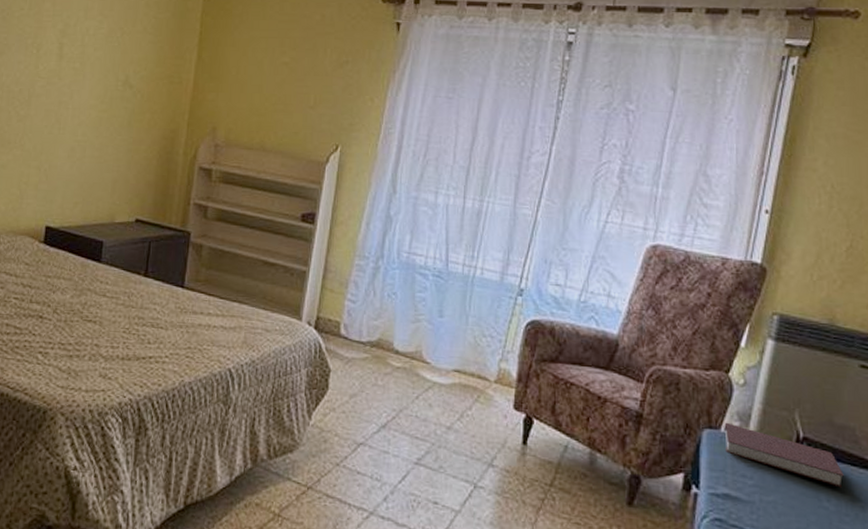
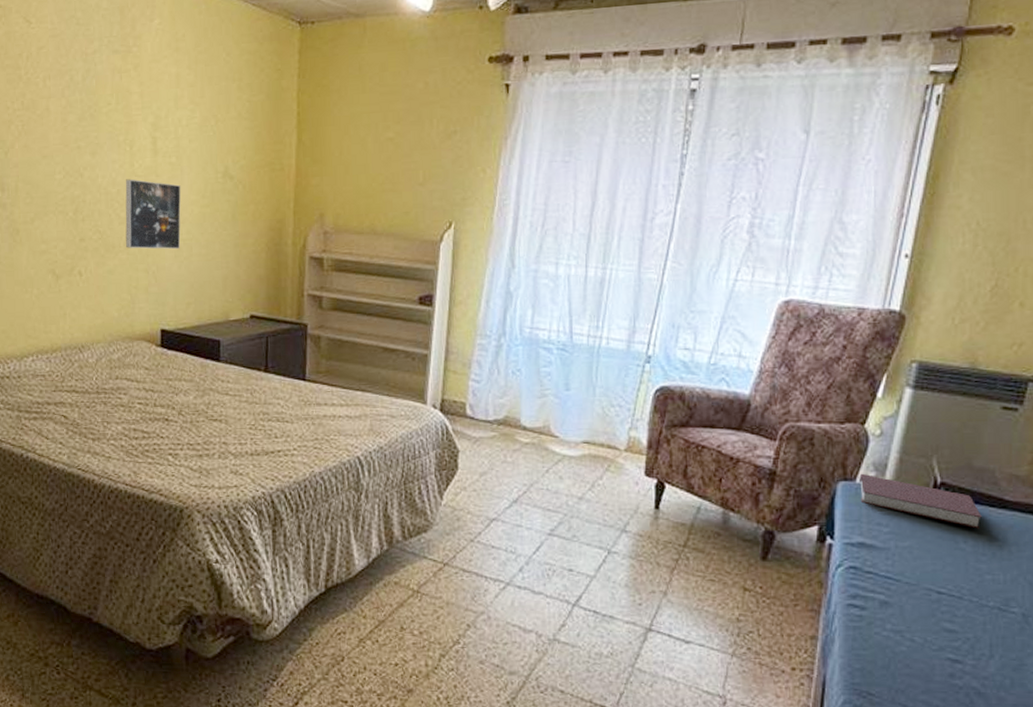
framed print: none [21,79,82,150] -> present [125,179,181,250]

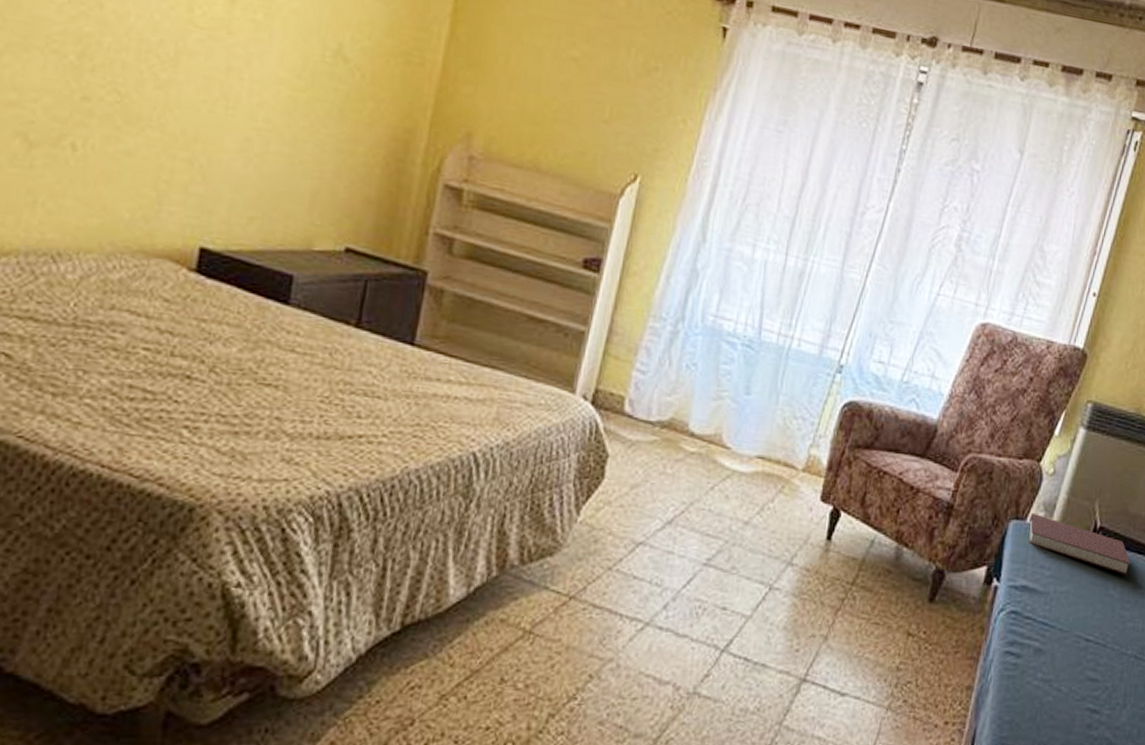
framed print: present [125,179,181,250] -> none [161,27,266,141]

